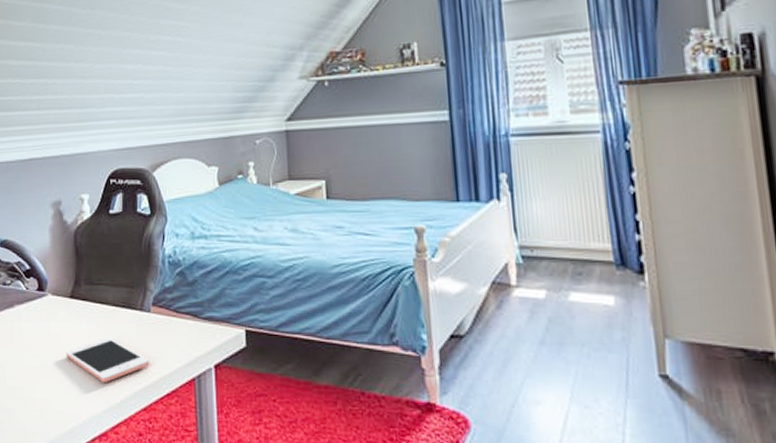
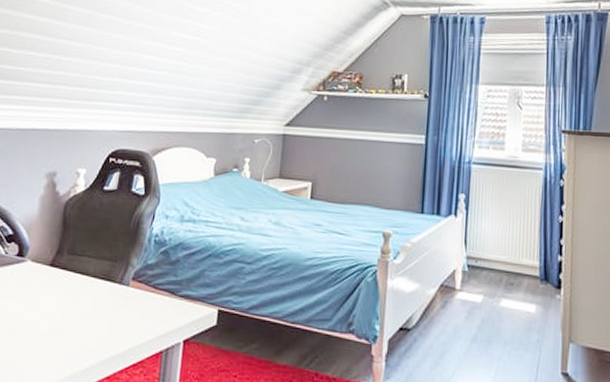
cell phone: present [66,337,150,383] -> none [36,306,121,351]

